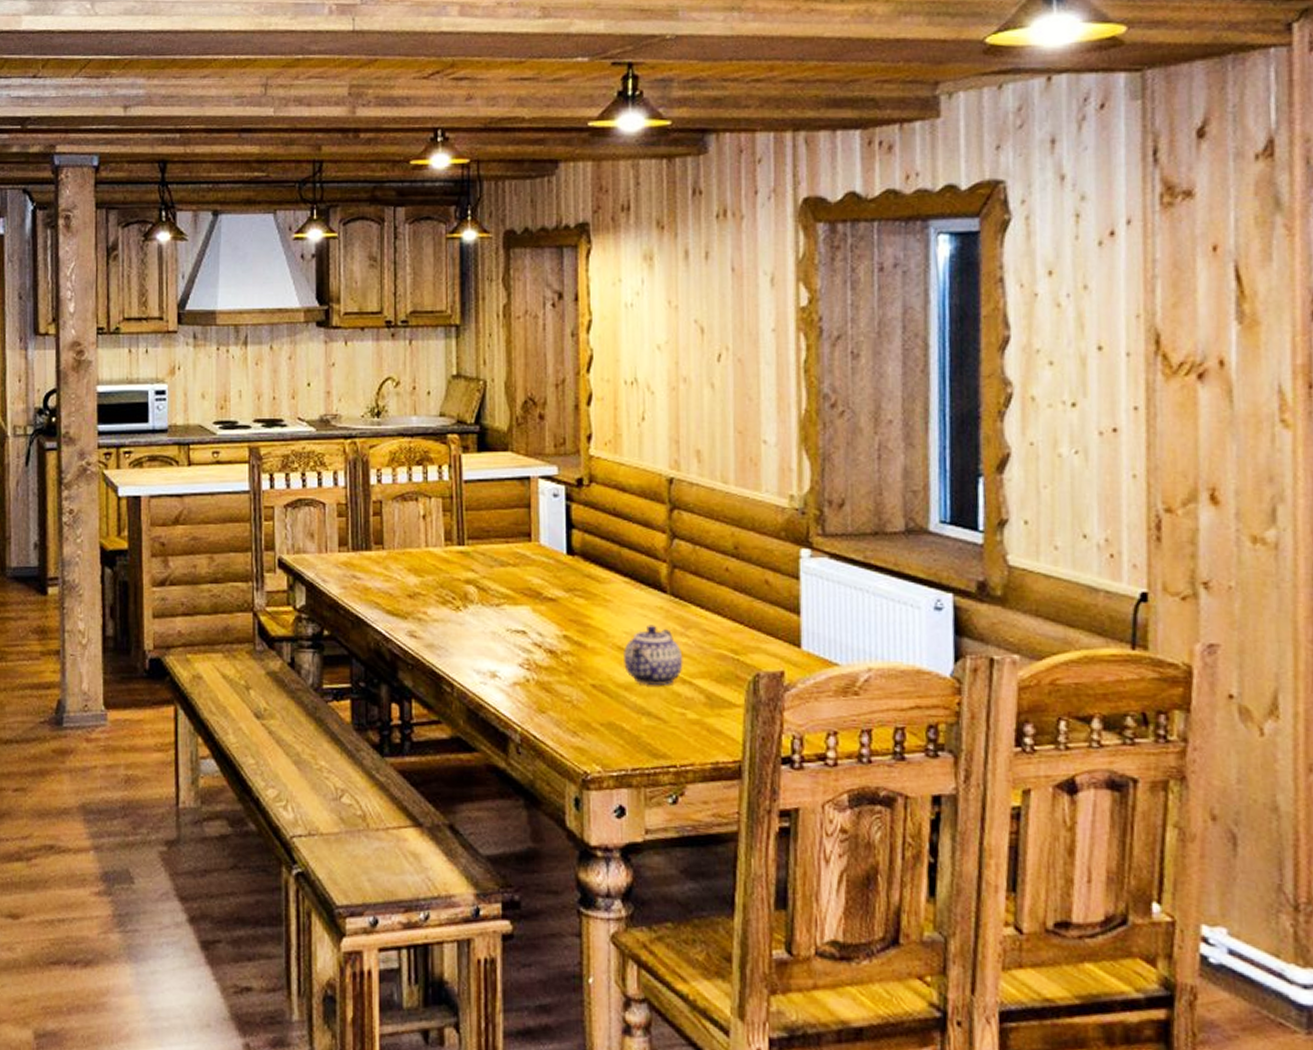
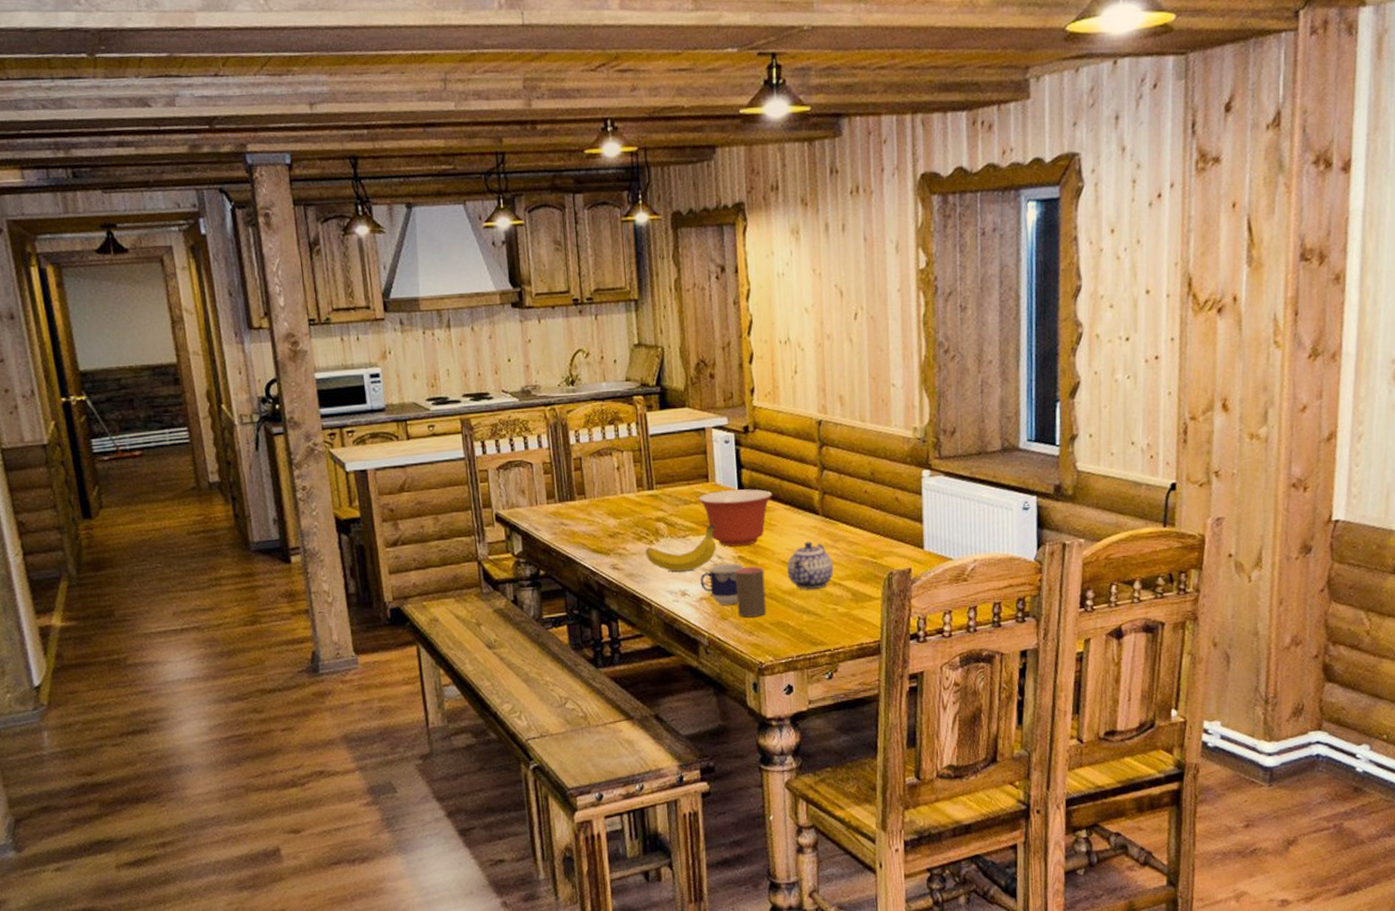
fruit: none [450,592,537,647] -> present [645,523,717,572]
cup: none [515,642,570,695] -> present [700,563,744,605]
mixing bowl: none [517,554,610,623] -> present [698,489,773,547]
cup: none [558,649,596,714] -> present [735,566,767,618]

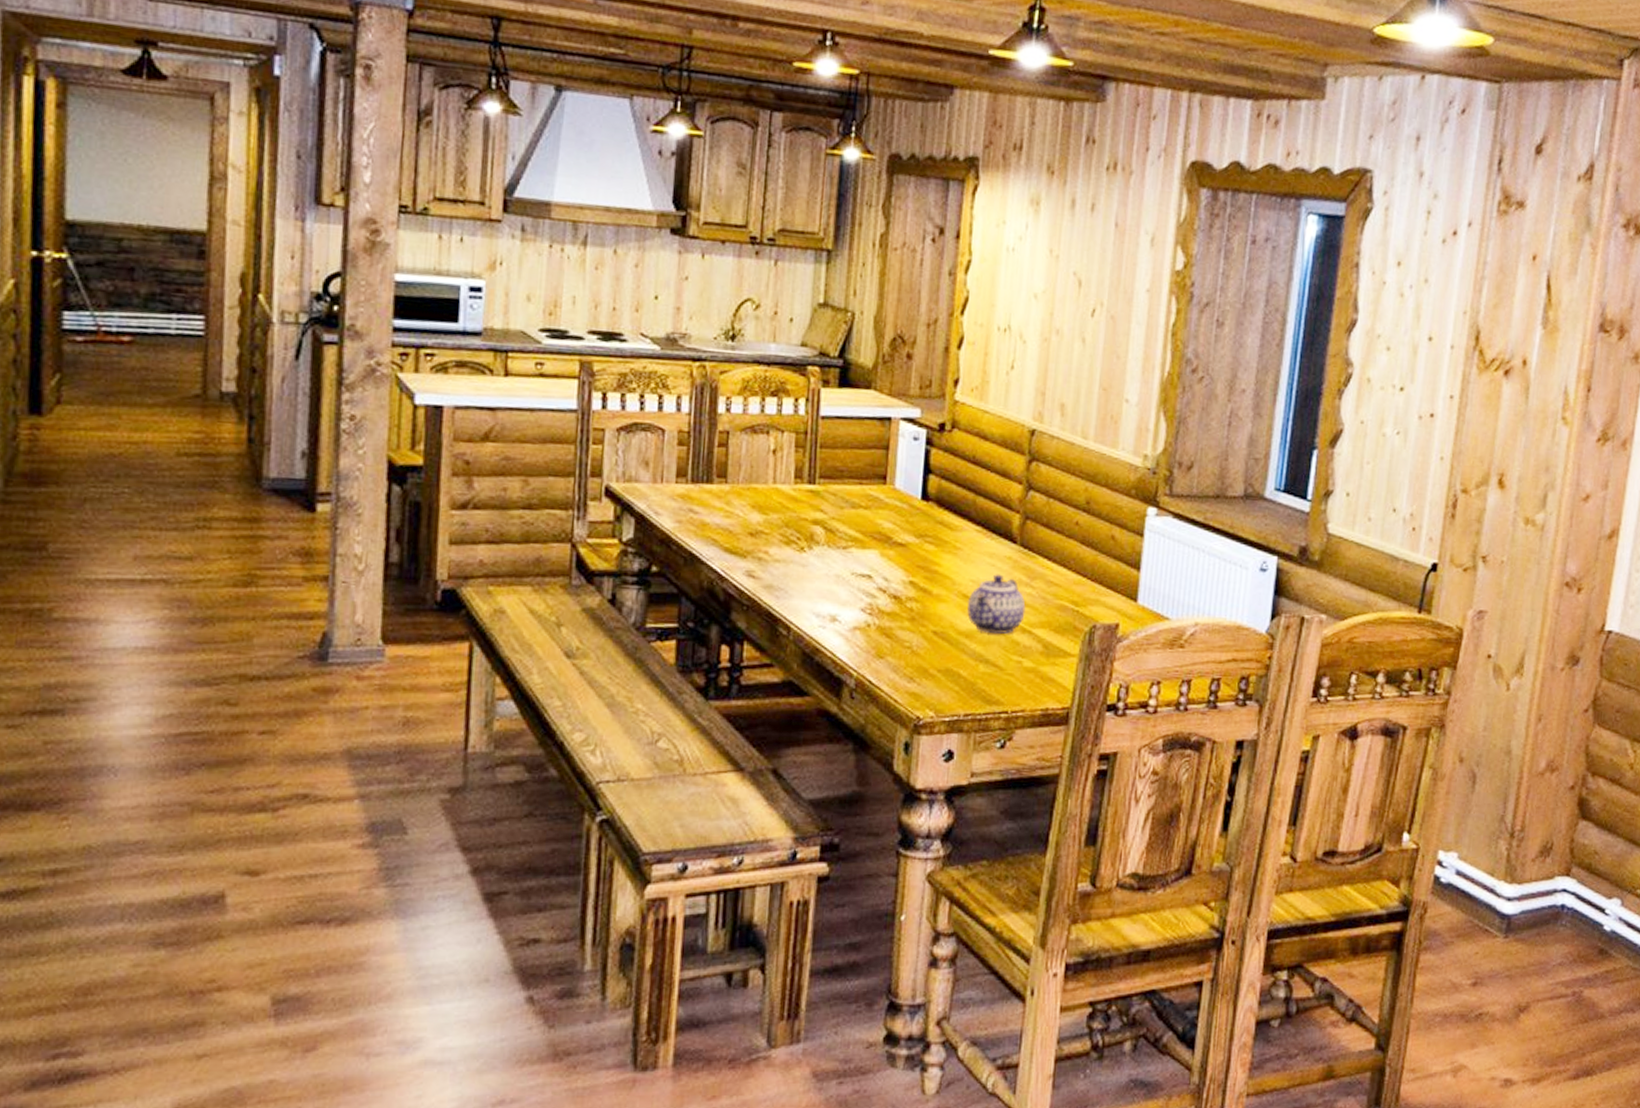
fruit: present [645,523,717,572] -> none [792,536,886,591]
mixing bowl: present [698,489,773,547] -> none [870,497,964,569]
cup: present [700,563,744,605] -> none [857,587,915,641]
cup: present [735,566,767,618] -> none [898,595,939,660]

